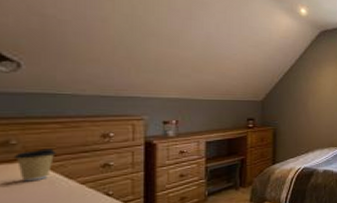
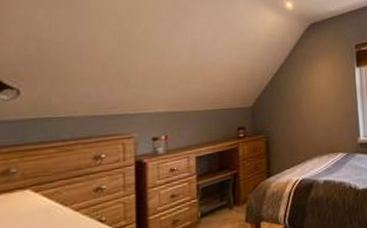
coffee cup: present [13,148,56,182] -> none [13,174,52,212]

